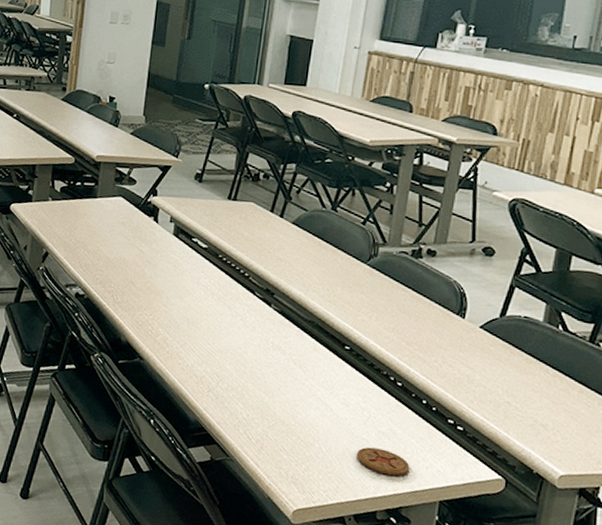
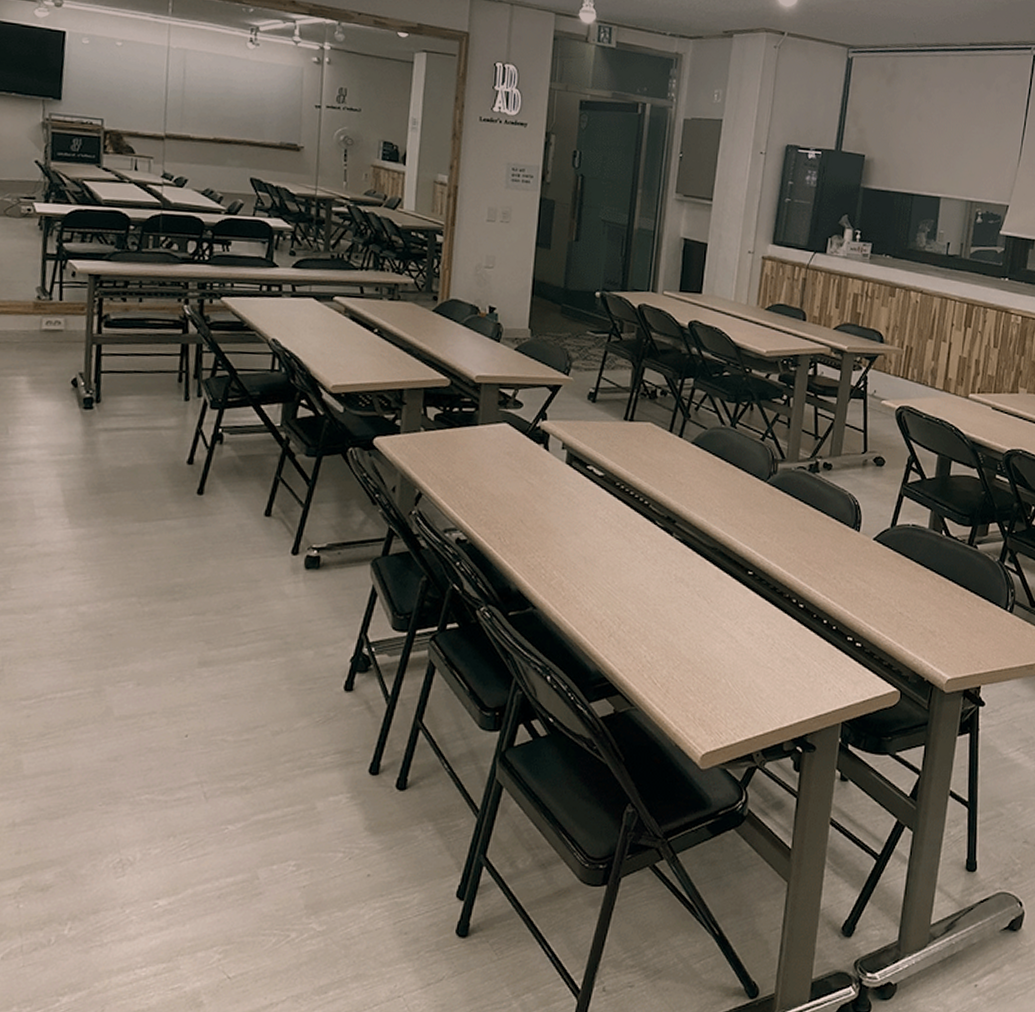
coaster: present [357,447,410,476] -> none [763,676,814,703]

